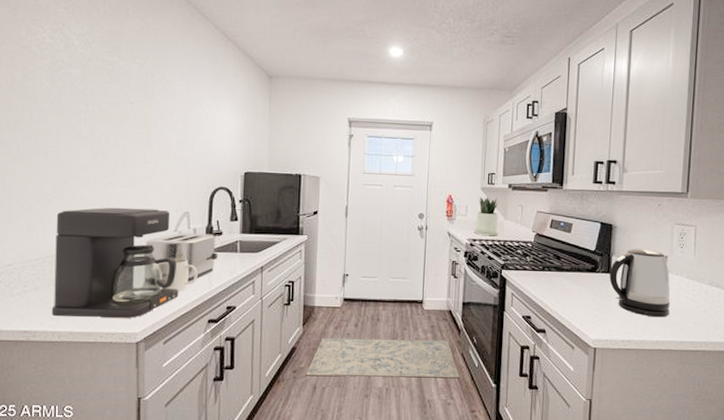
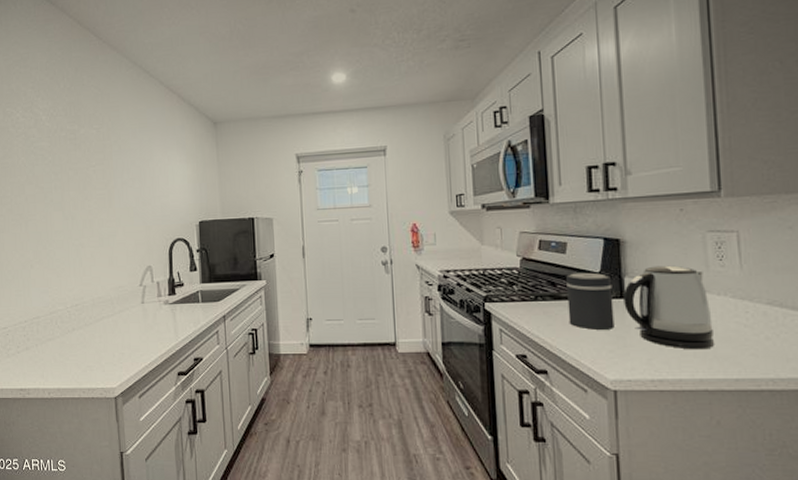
coffee maker: present [51,207,179,318] -> none [38,265,149,375]
toaster: present [145,233,218,282] -> none [115,286,182,335]
mug: present [158,258,198,292] -> none [128,312,164,345]
rug: present [305,337,461,379] -> none [277,387,449,430]
planter: present [473,196,499,236] -> none [445,221,477,266]
cylinder: none [567,249,603,298] -> present [566,272,615,330]

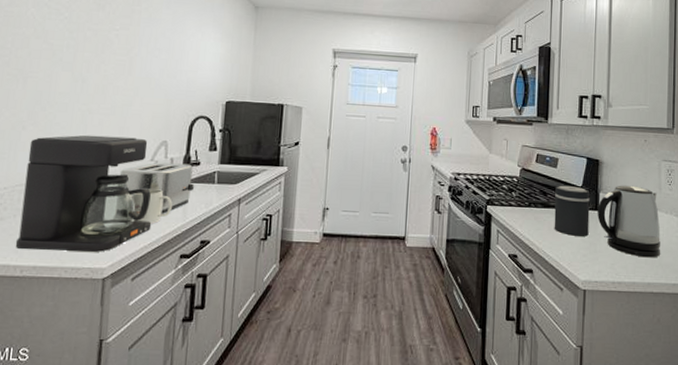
coffee maker: none [38,265,149,375] -> present [15,135,152,252]
toaster: none [115,286,182,335] -> present [119,162,195,214]
mug: none [128,312,164,345] -> present [132,189,173,224]

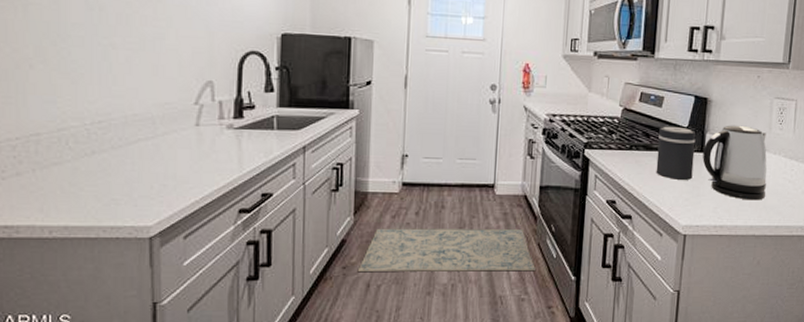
coffee maker: present [15,135,152,252] -> none [38,74,202,209]
toaster: present [119,162,195,214] -> none [158,106,251,165]
mug: present [132,189,173,224] -> none [175,136,225,176]
rug: none [280,275,444,322] -> present [357,228,537,273]

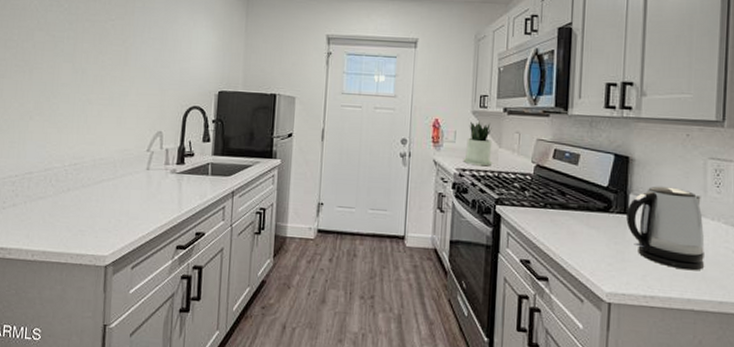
rug: present [357,228,537,273] -> none [275,271,447,329]
planter: none [553,65,583,111] -> present [463,121,493,167]
cylinder: present [656,126,696,180] -> none [573,184,618,243]

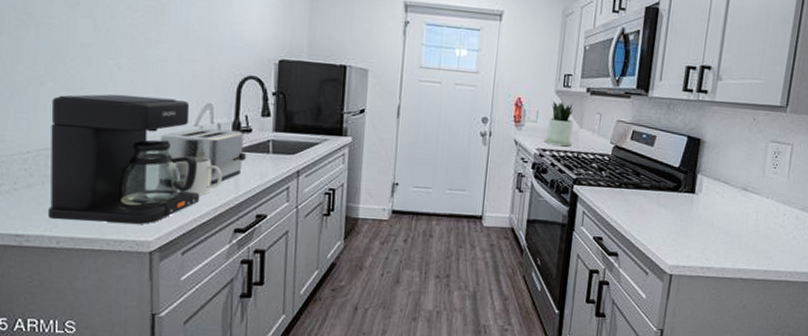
coffee maker: none [26,125,149,240] -> present [47,94,200,224]
toaster: none [118,153,189,205] -> present [159,128,247,185]
mug: none [130,179,168,214] -> present [176,157,222,196]
kettle: present [626,186,705,271] -> none [692,167,760,244]

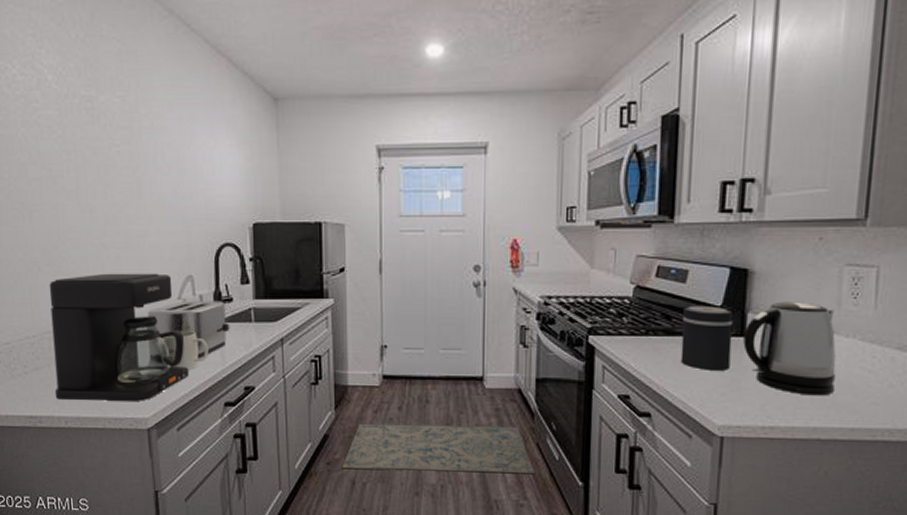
rug: none [346,253,521,303] -> present [341,423,536,475]
planter: present [544,101,574,147] -> none [548,239,584,292]
cylinder: none [644,165,688,220] -> present [680,305,734,370]
kettle: none [692,167,760,244] -> present [743,301,836,396]

